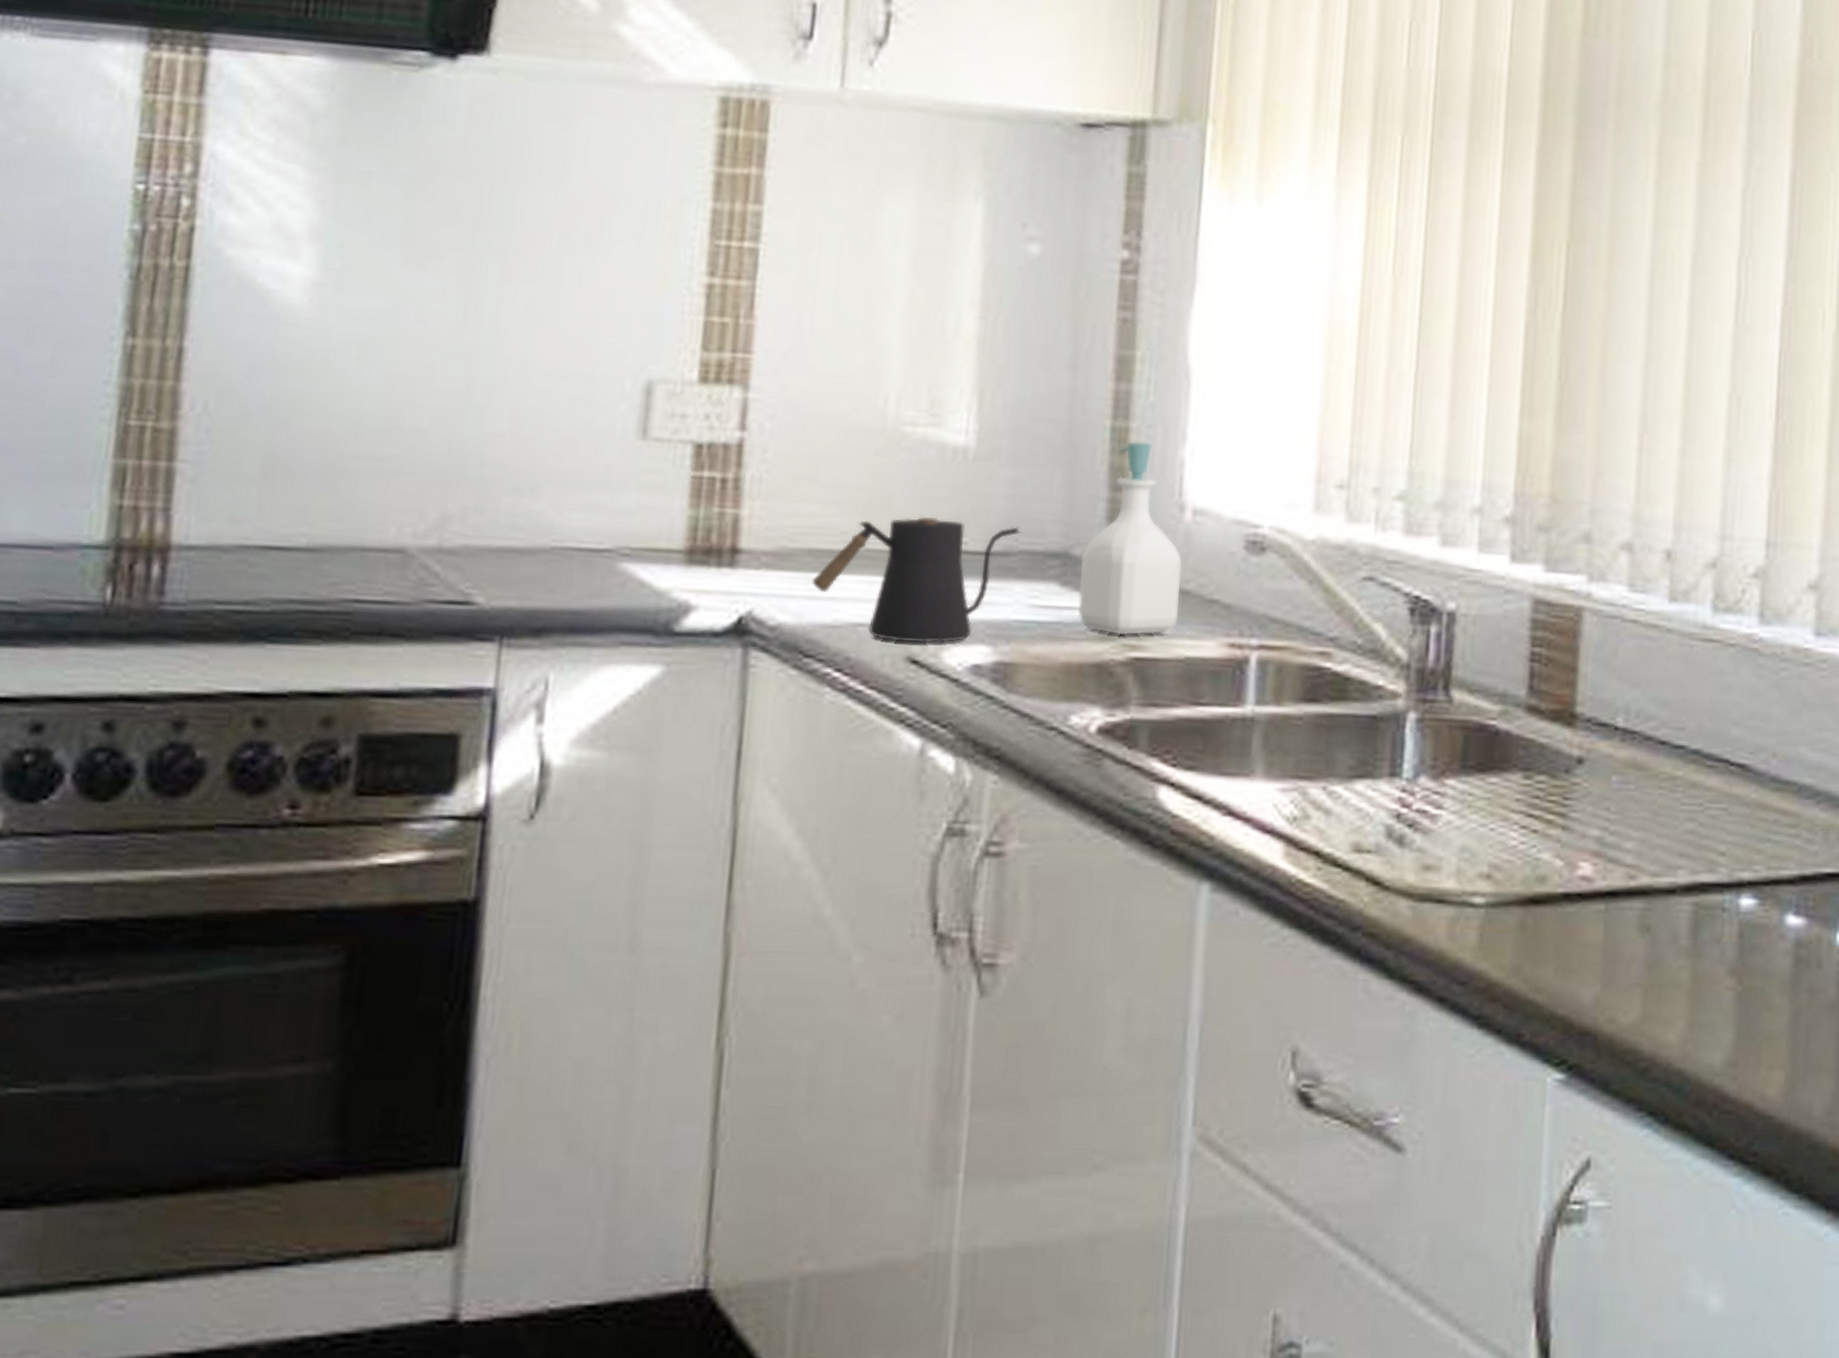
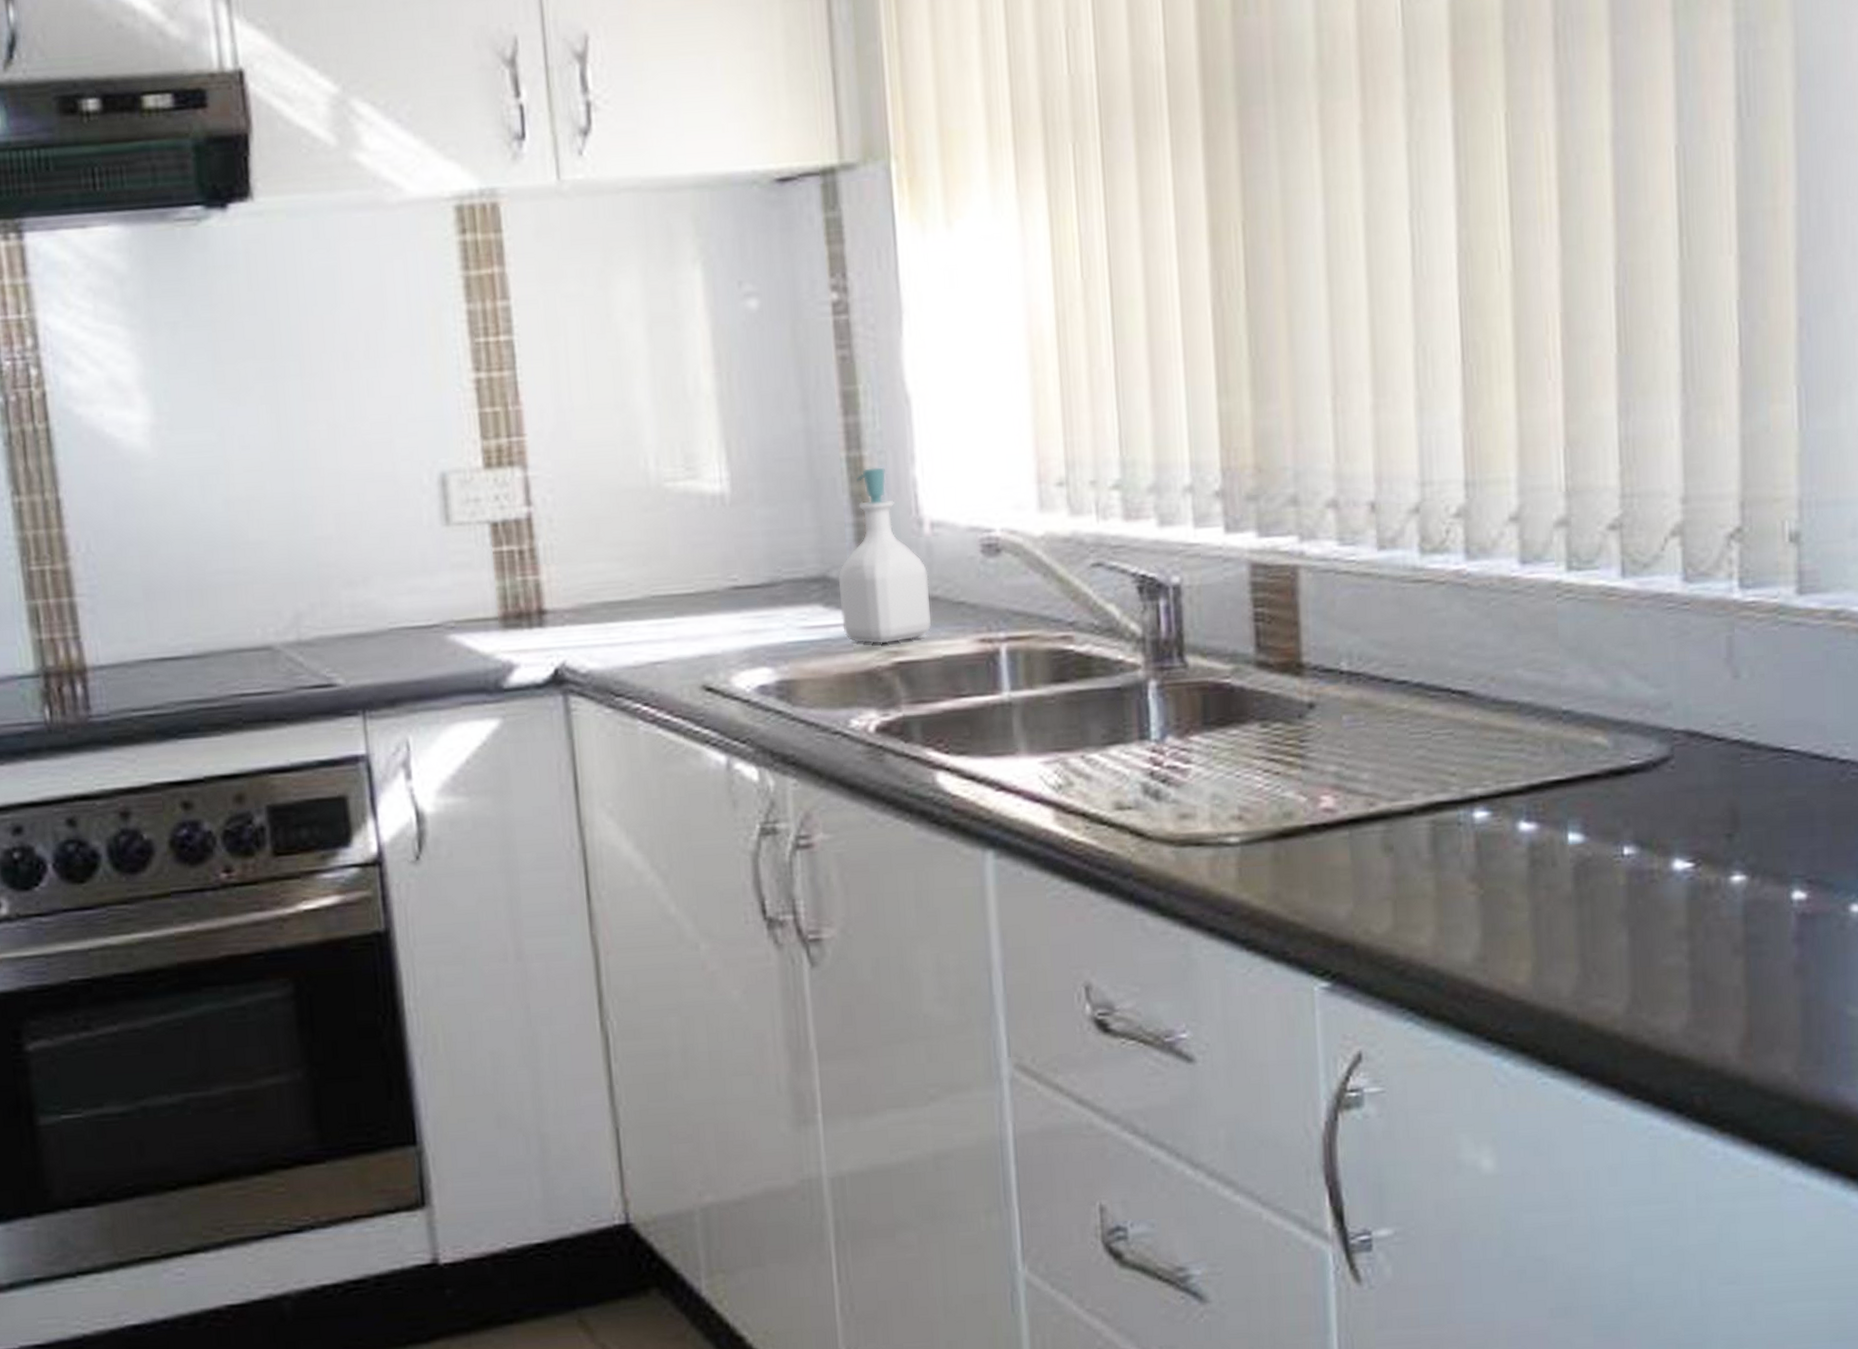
kettle: present [812,516,1021,644] -> none [610,559,782,674]

